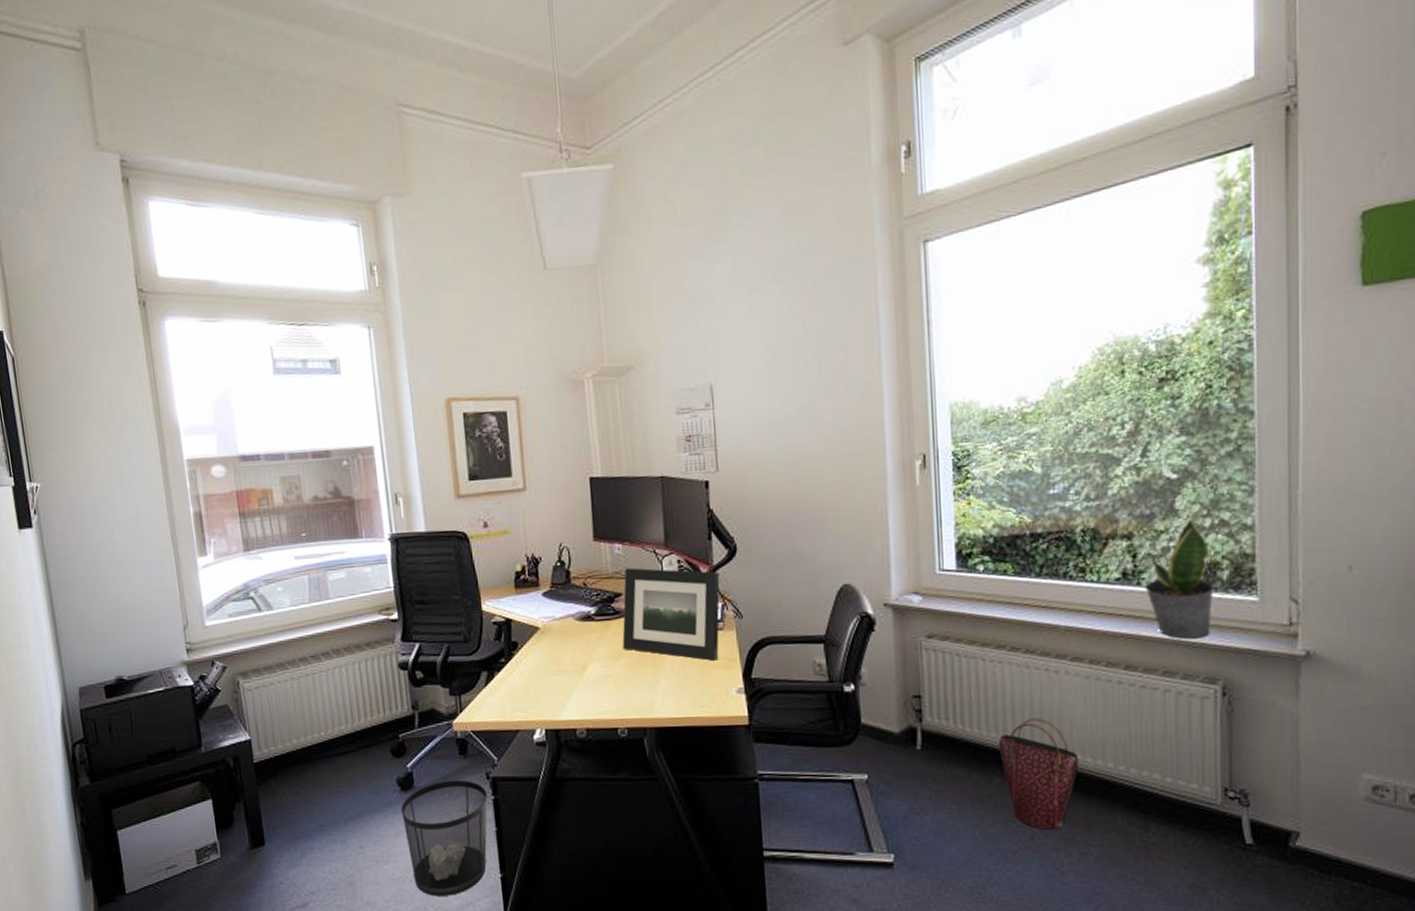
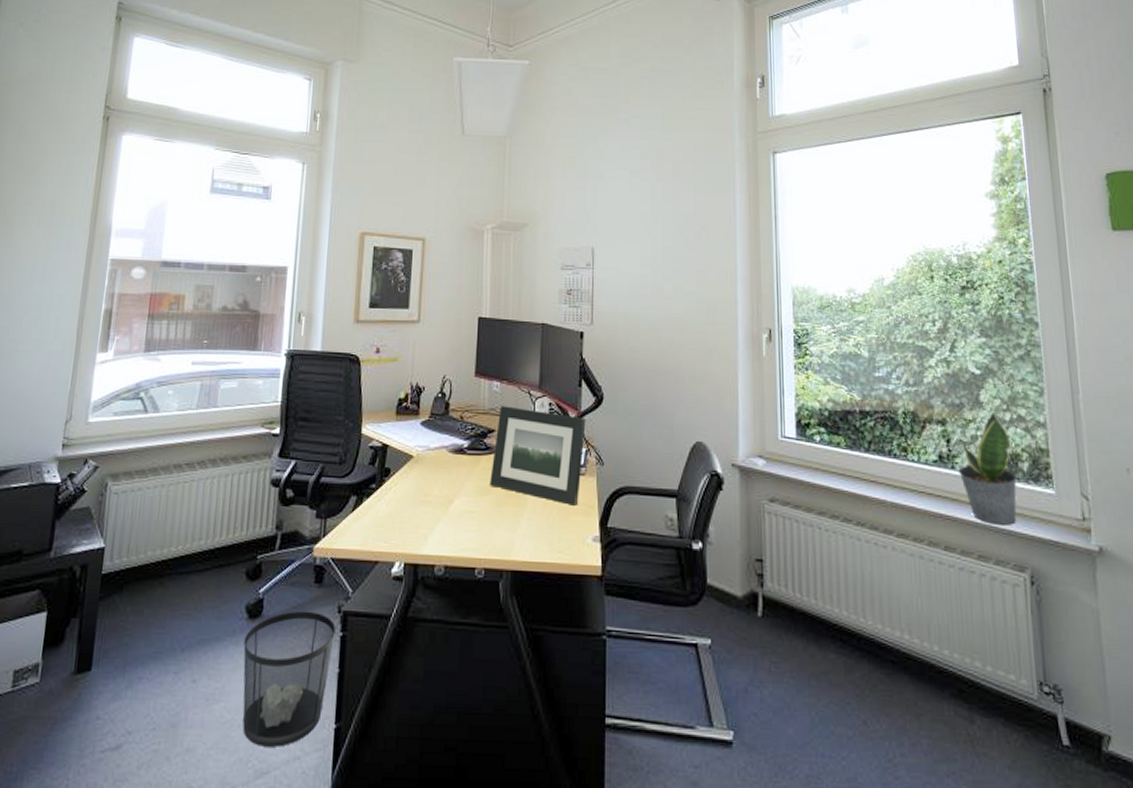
handbag: present [999,718,1079,830] -> none [834,592,907,715]

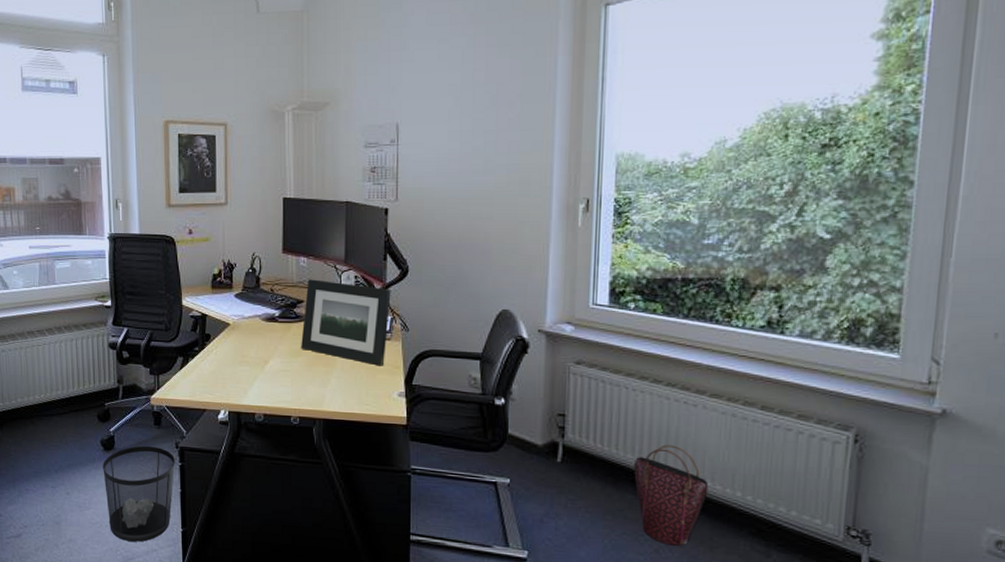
handbag: none [834,592,907,715] -> present [634,445,709,546]
potted plant: present [958,411,1017,527] -> none [788,277,856,389]

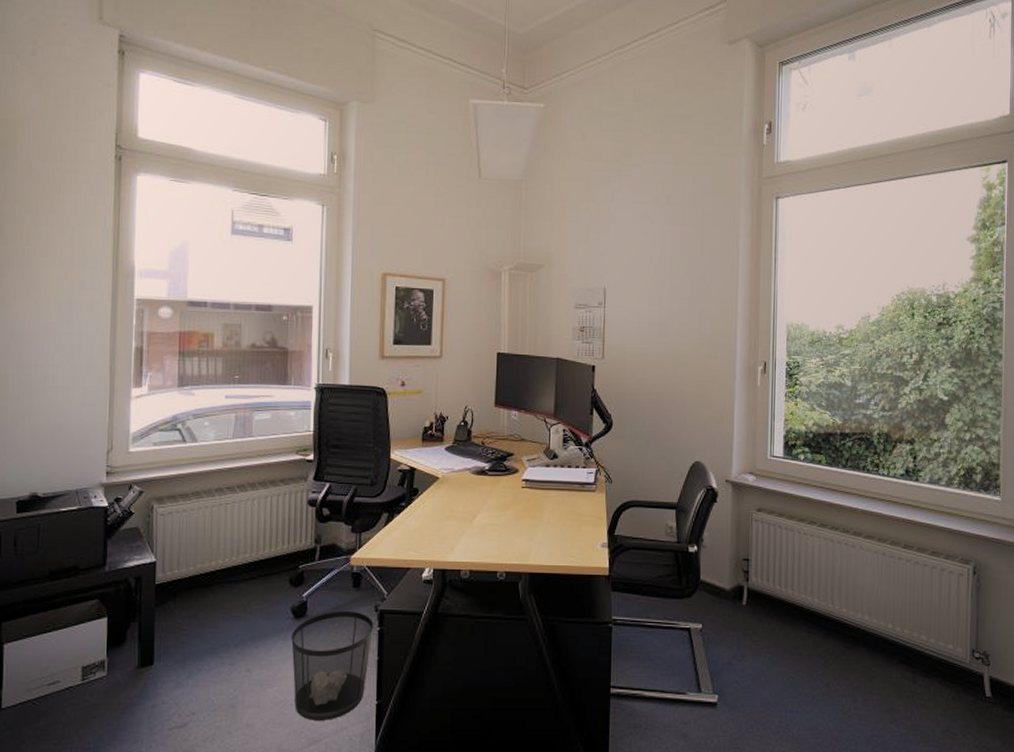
picture frame: present [301,279,391,366] -> none [510,432,597,518]
handbag: present [634,445,709,546] -> none [807,584,867,678]

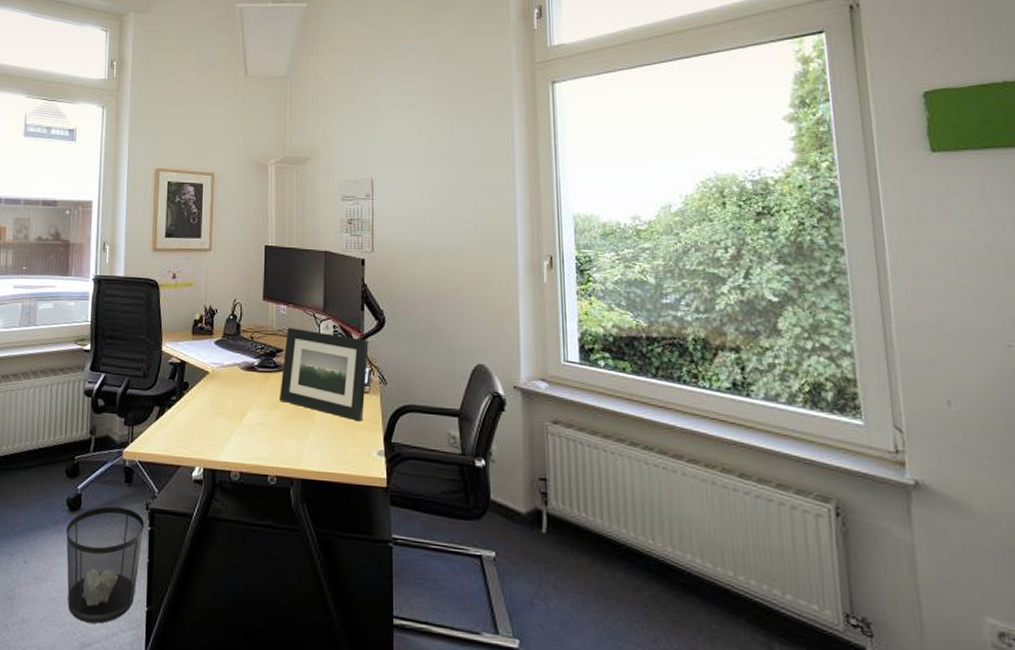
picture frame: none [510,432,597,518] -> present [280,327,369,422]

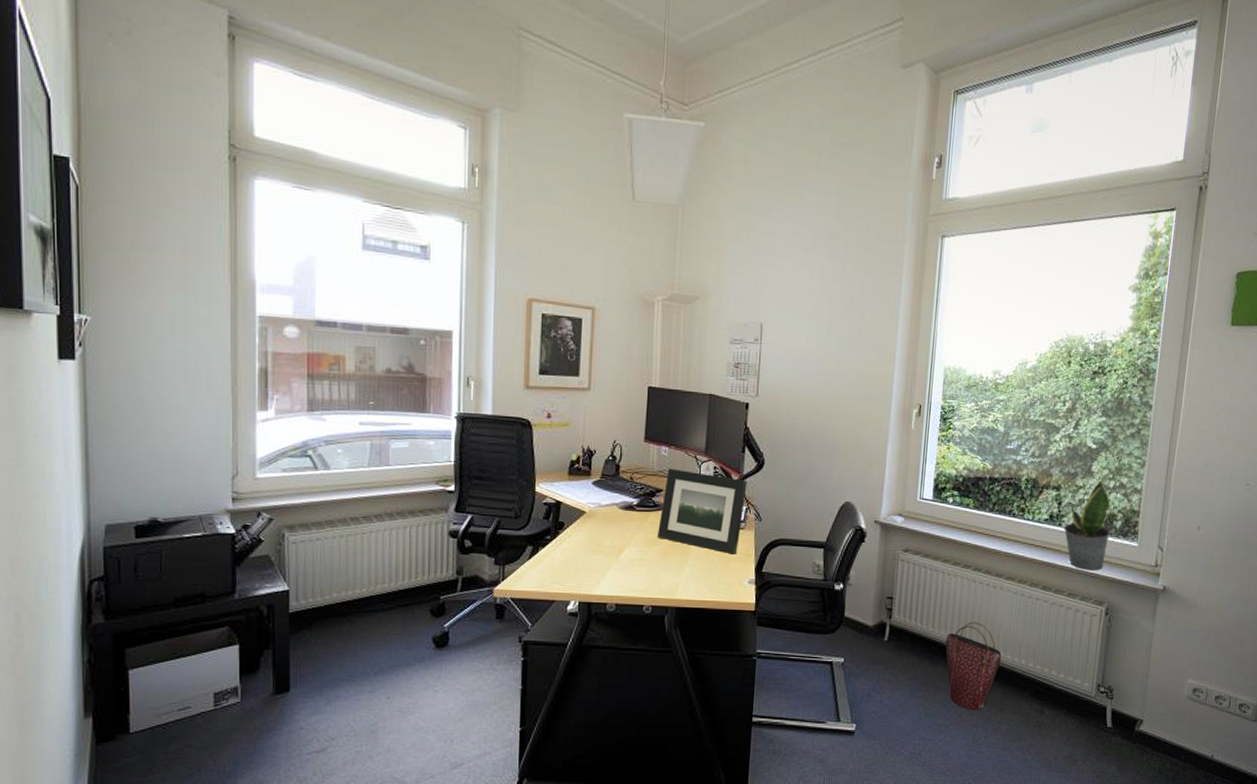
waste bin: present [66,506,145,624] -> none [433,641,518,746]
handbag: none [621,515,699,635] -> present [945,622,1002,710]
potted plant: none [754,339,820,456] -> present [1064,480,1111,571]

